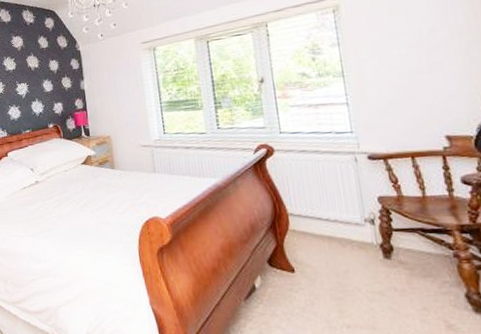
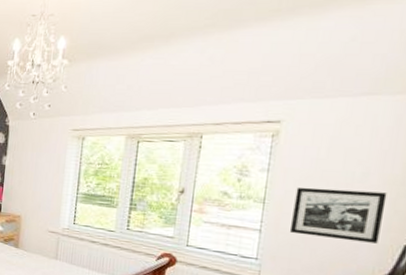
picture frame: none [370,43,464,100] -> present [289,187,387,244]

